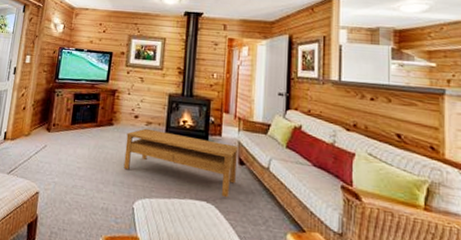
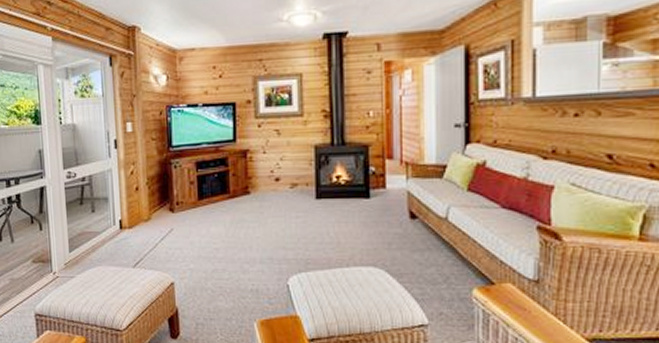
coffee table: present [123,128,239,198] -> none [268,191,408,259]

